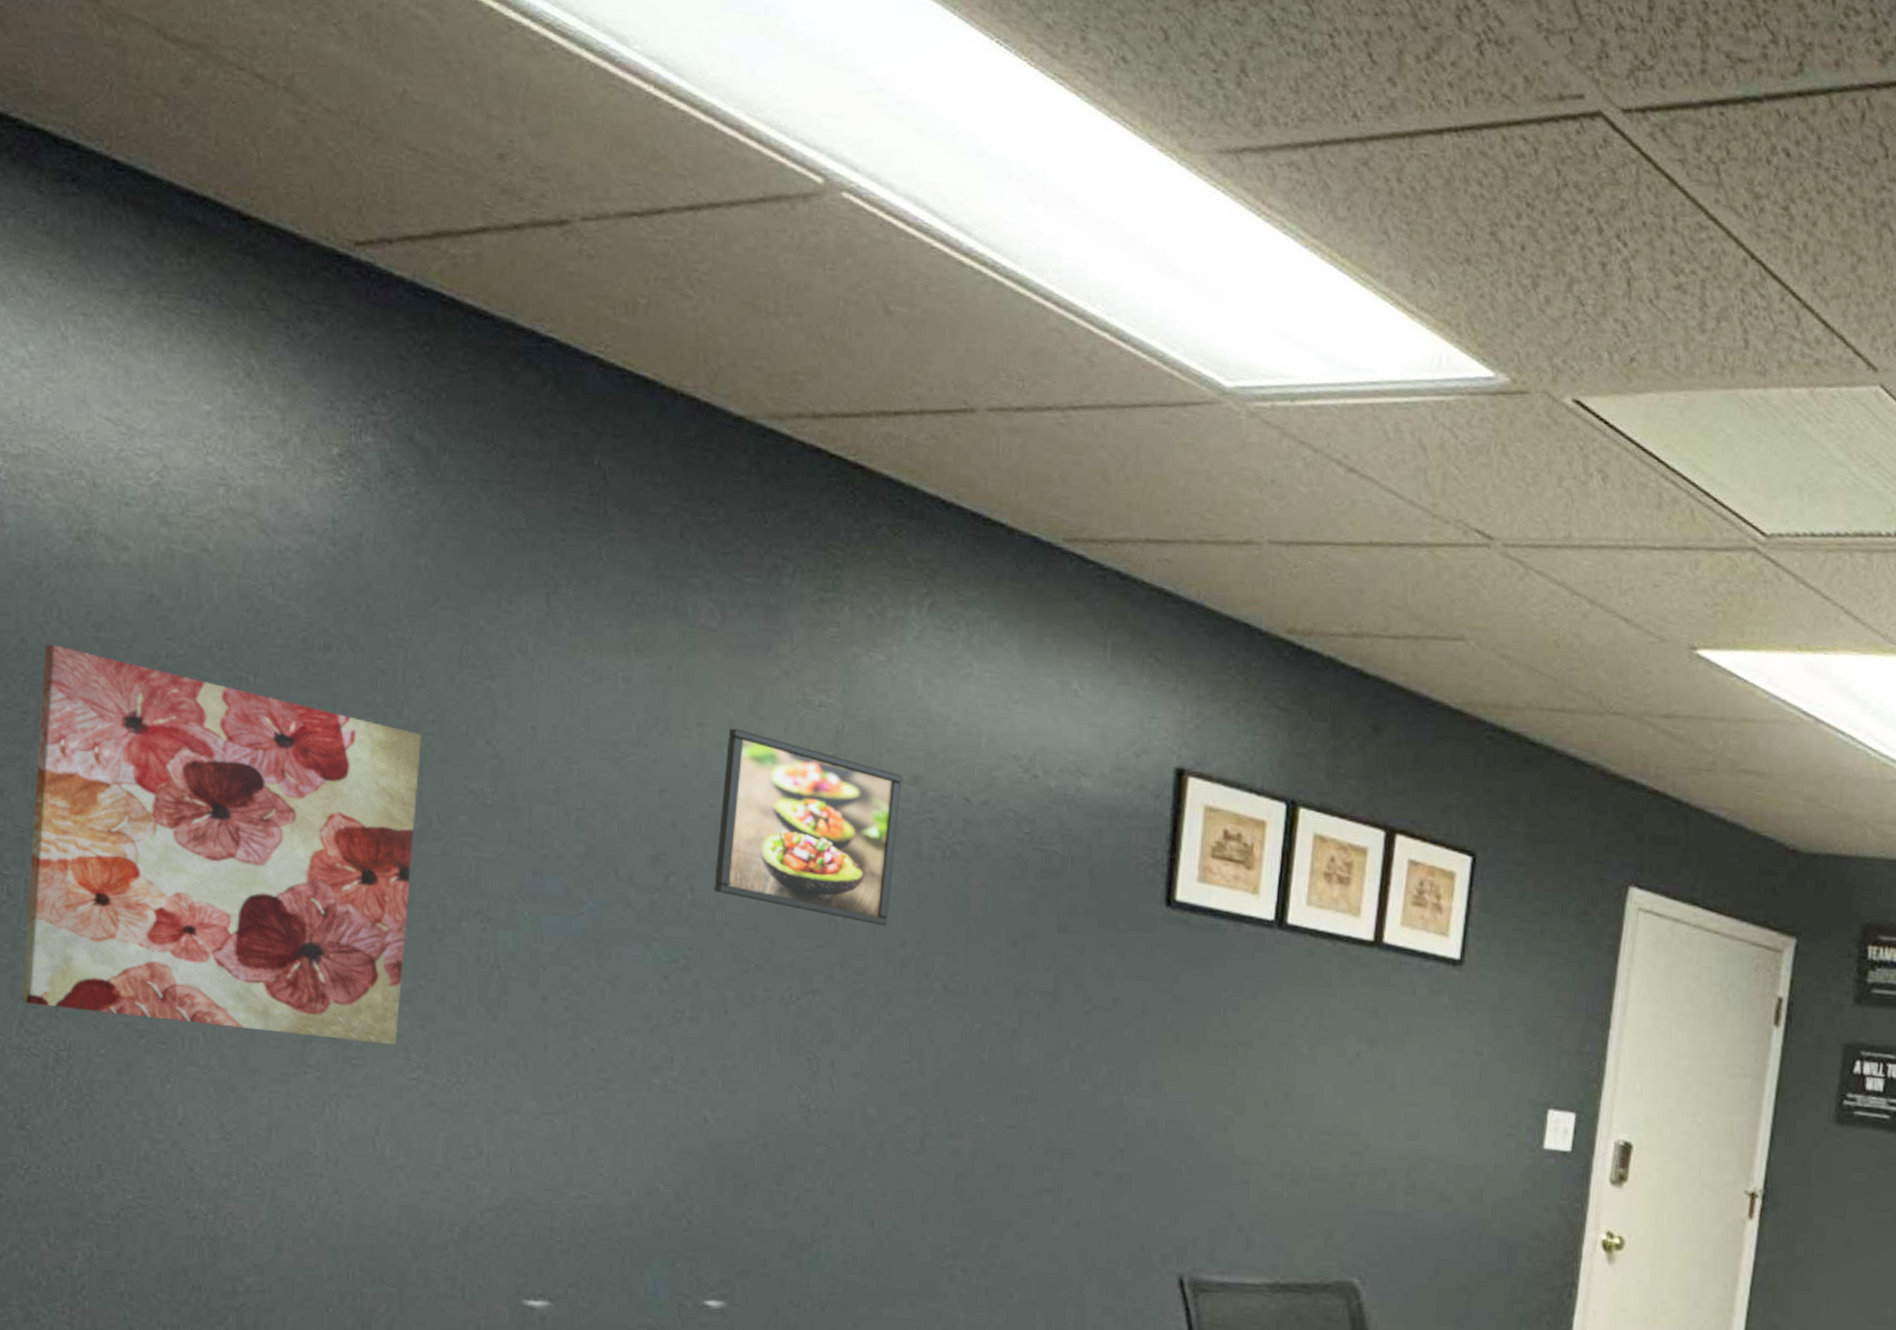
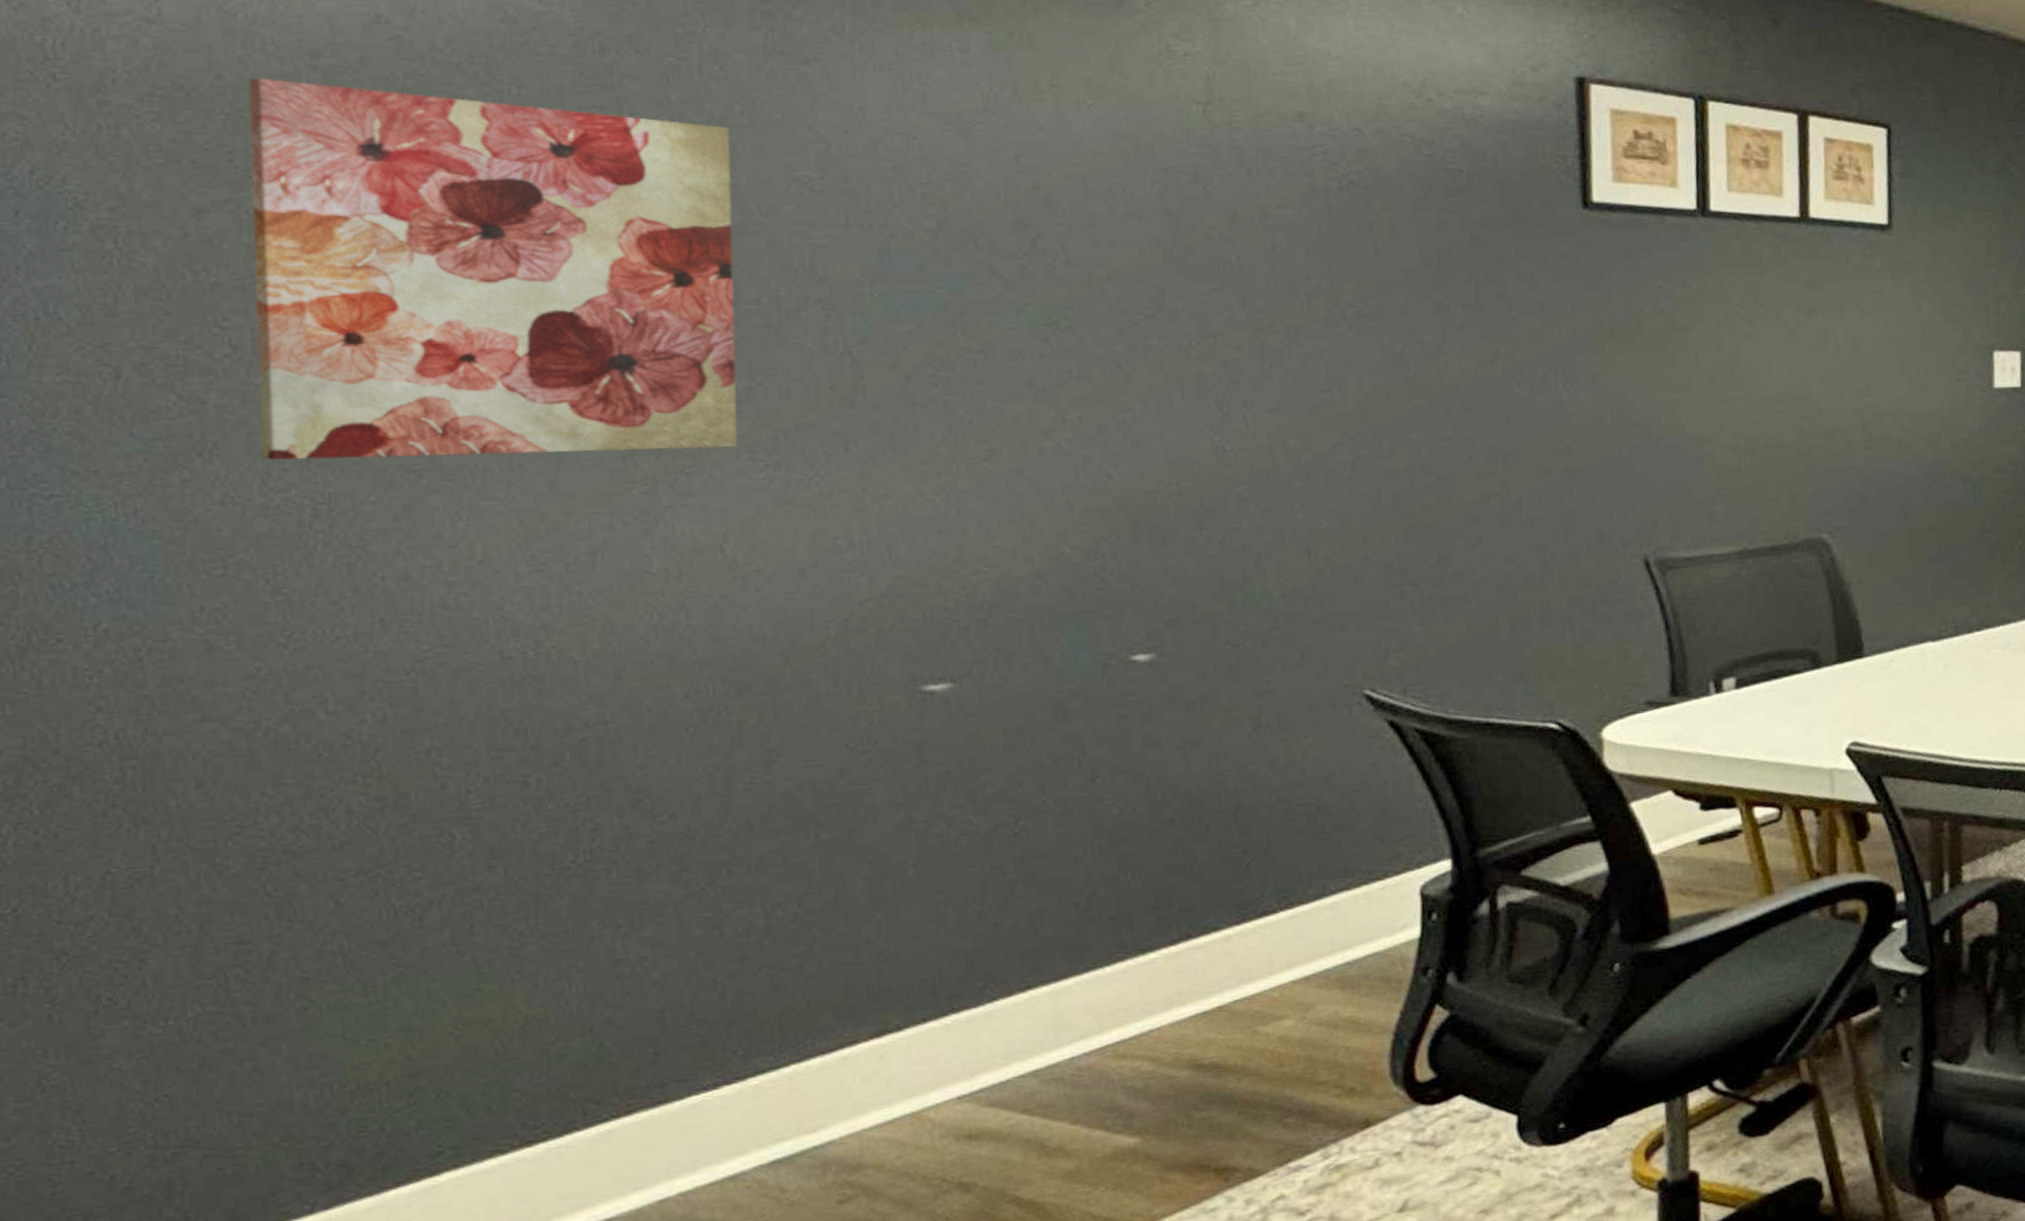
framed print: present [714,728,903,926] -> none [1086,86,1288,261]

